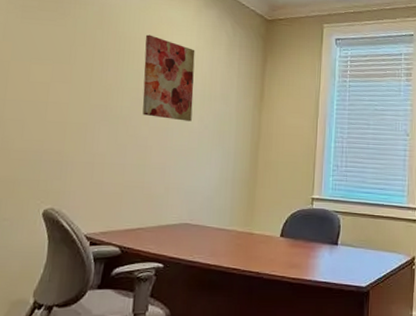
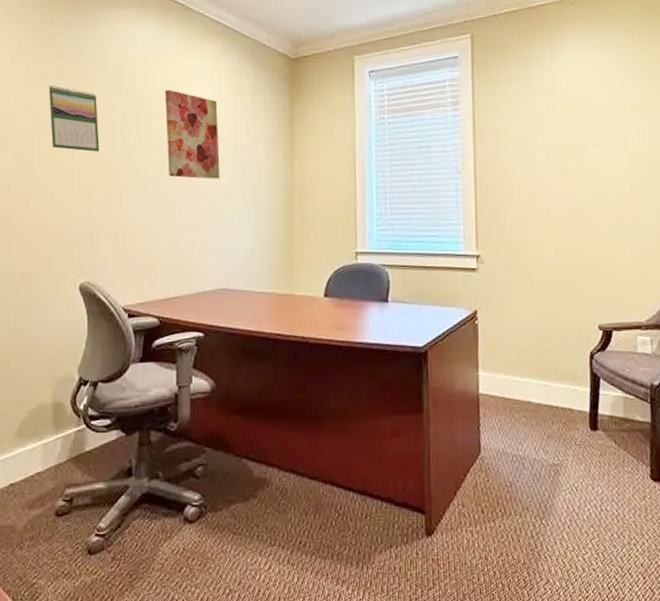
calendar: none [28,17,79,86] -> present [48,85,100,153]

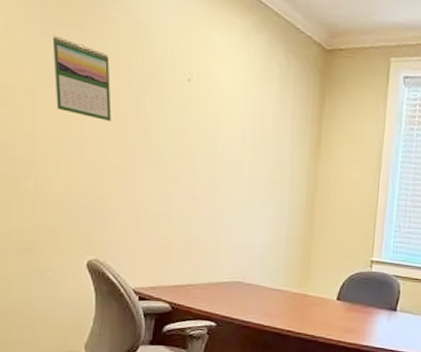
wall art: present [164,89,220,179] -> none [186,62,244,169]

